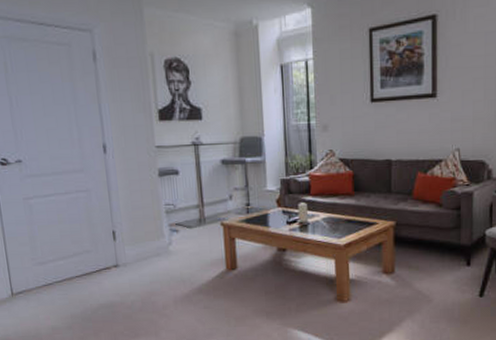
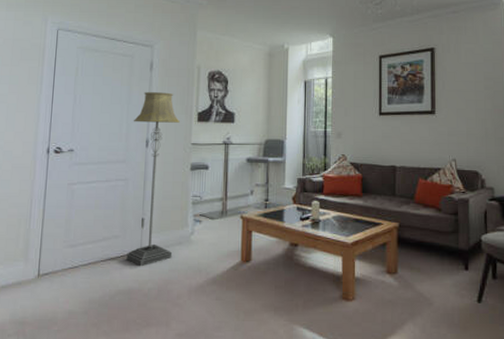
floor lamp: none [83,87,152,280] -> present [126,92,180,267]

